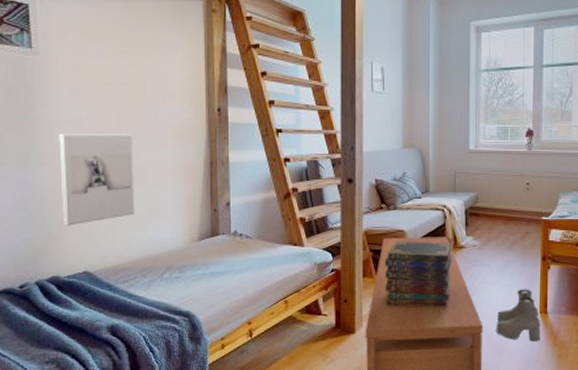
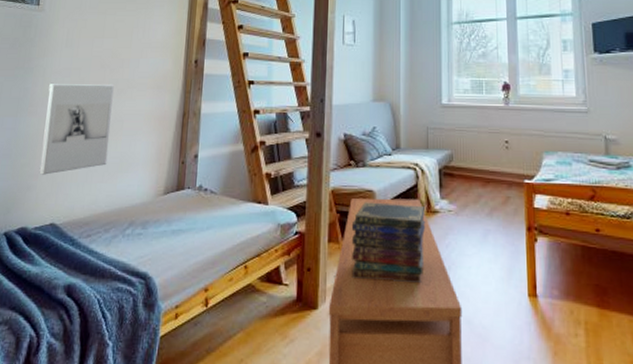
boots: present [496,289,541,342] -> none [477,265,531,333]

